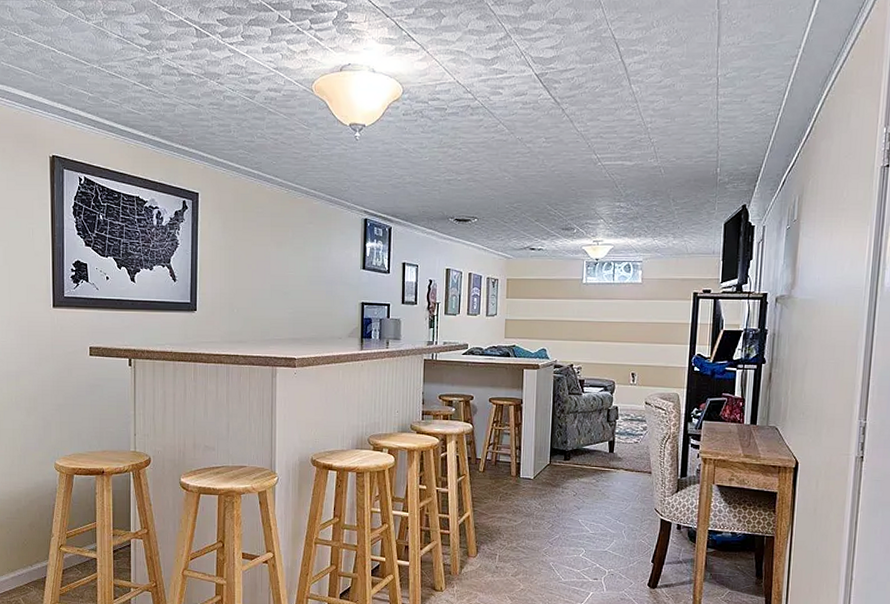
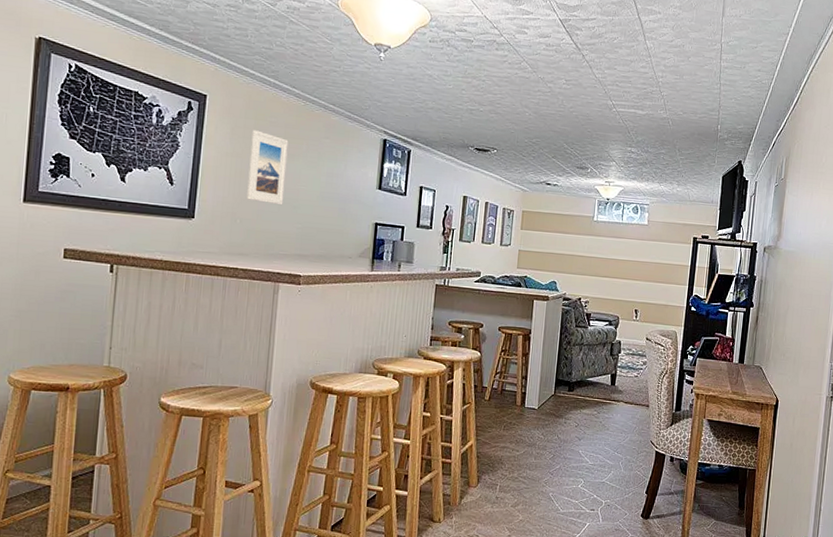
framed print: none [241,222,275,293] -> present [247,130,289,206]

